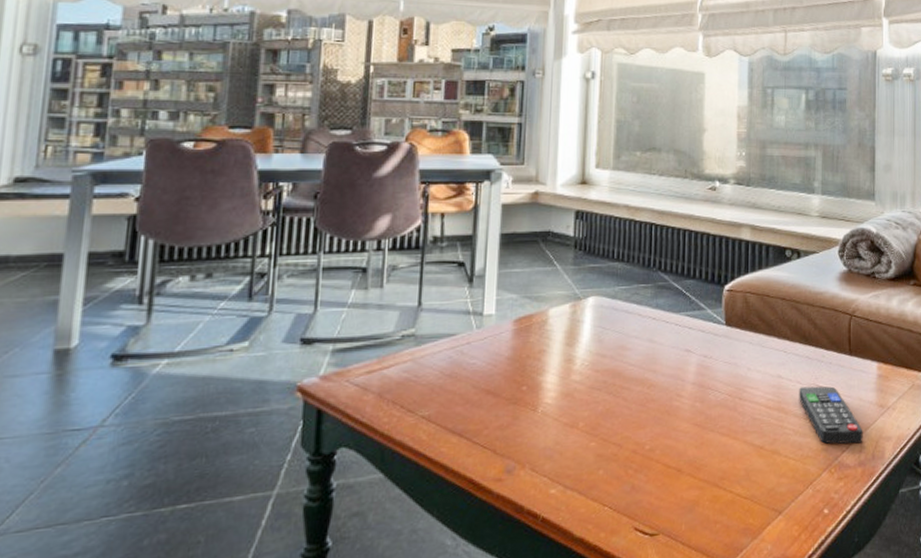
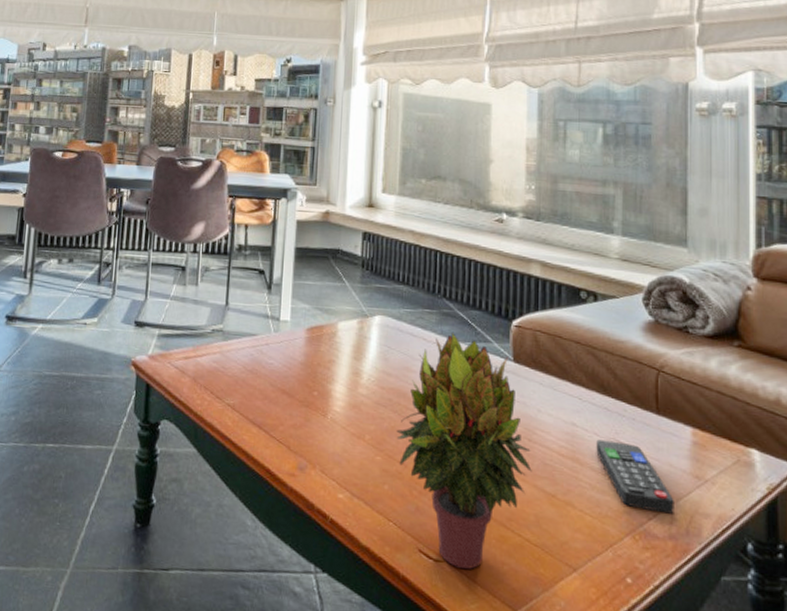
potted plant: none [611,305,742,538] -> present [396,333,532,570]

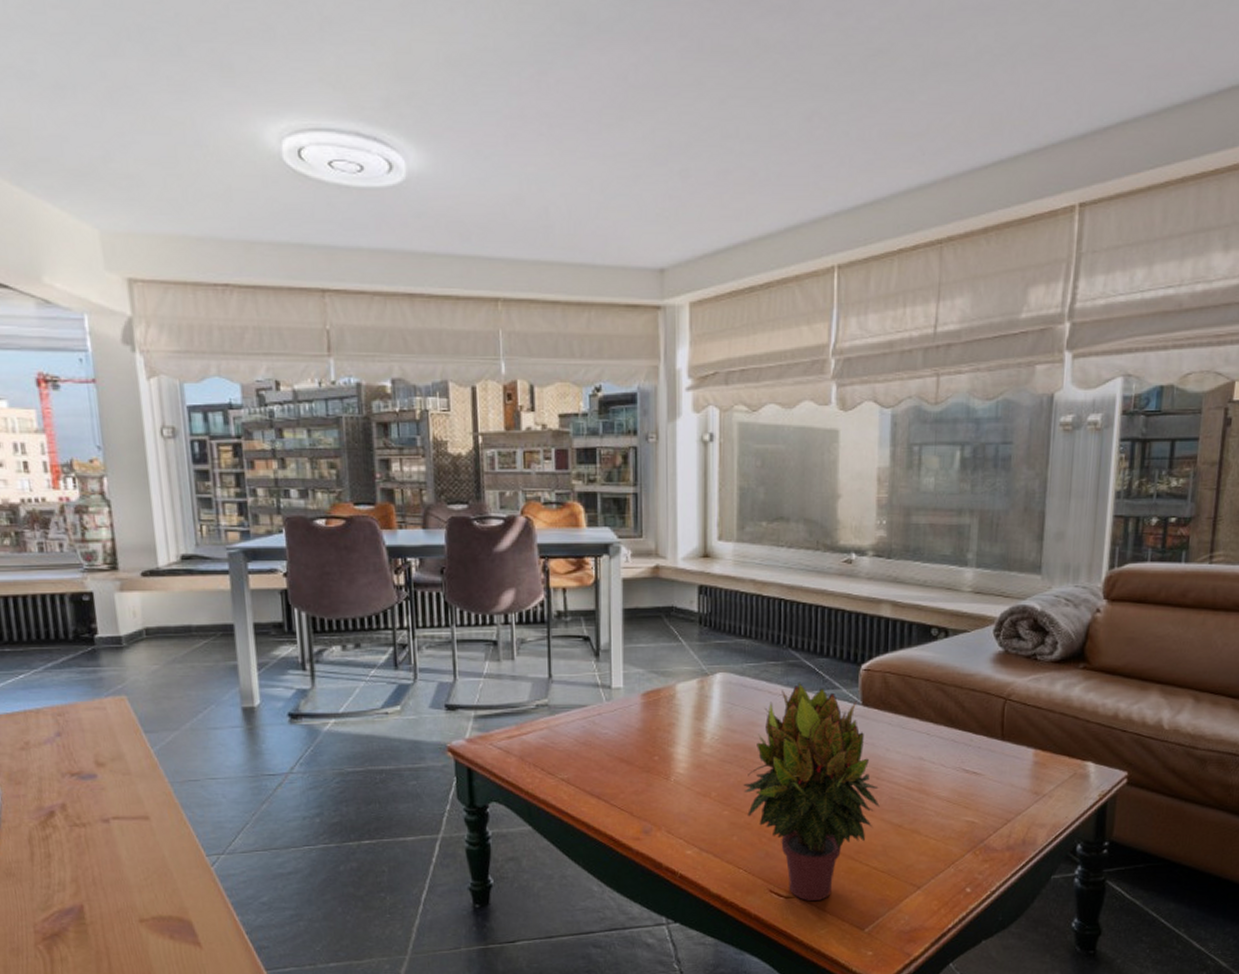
remote control: present [596,439,674,514] -> none [942,770,1014,829]

